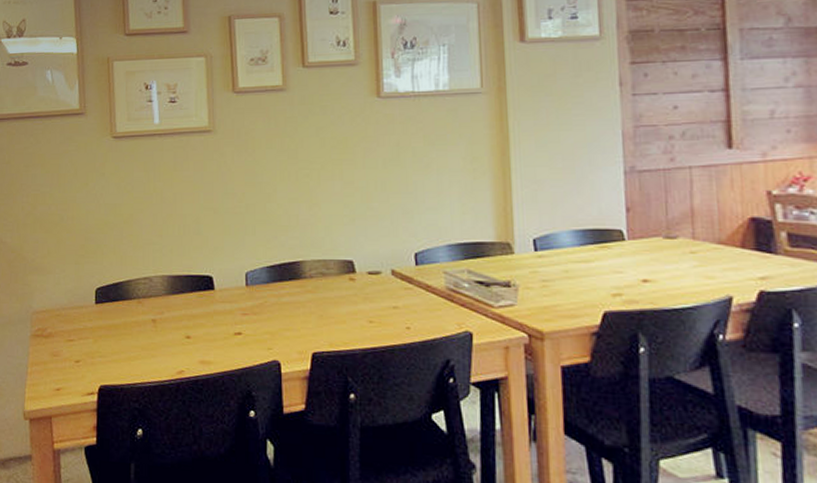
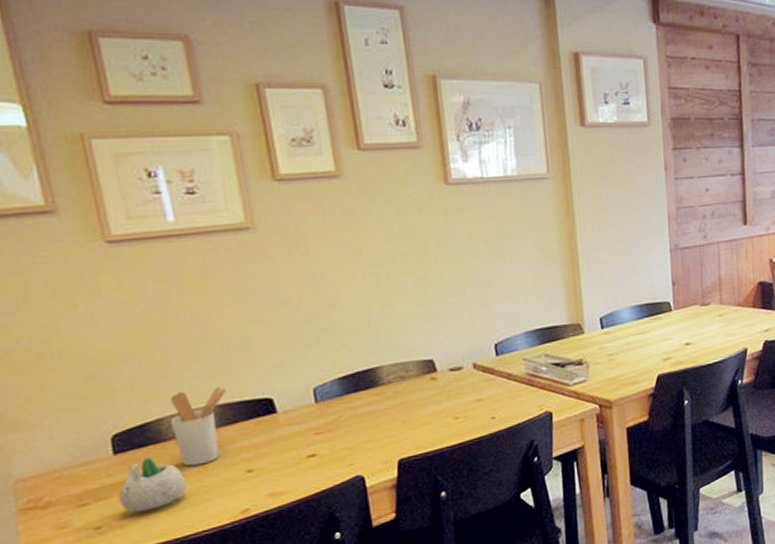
succulent planter: none [94,311,141,355] -> present [119,457,187,513]
utensil holder: none [136,260,179,325] -> present [170,387,226,467]

